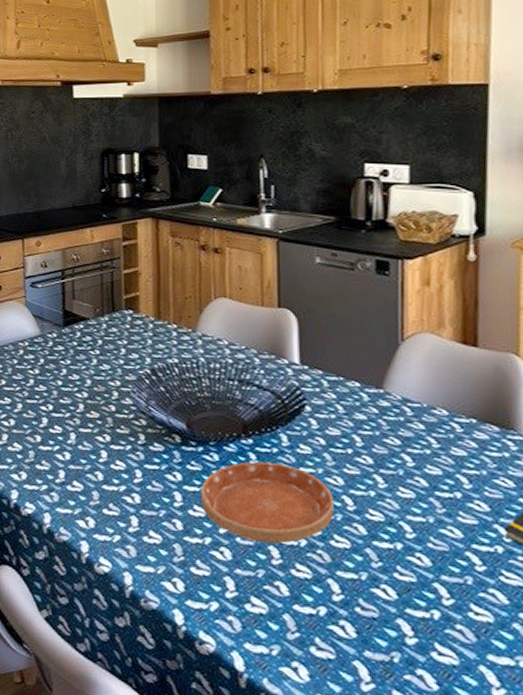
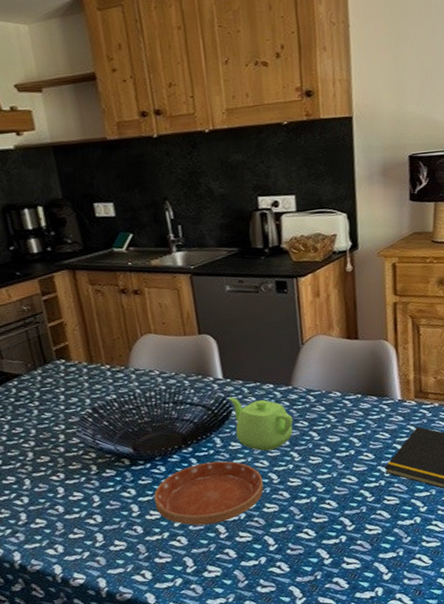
teapot: none [303,388,381,467] -> present [228,397,293,451]

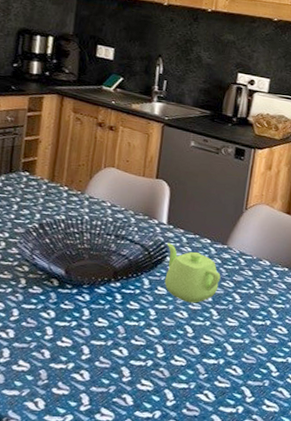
saucer: present [154,461,264,526] -> none [69,301,179,365]

